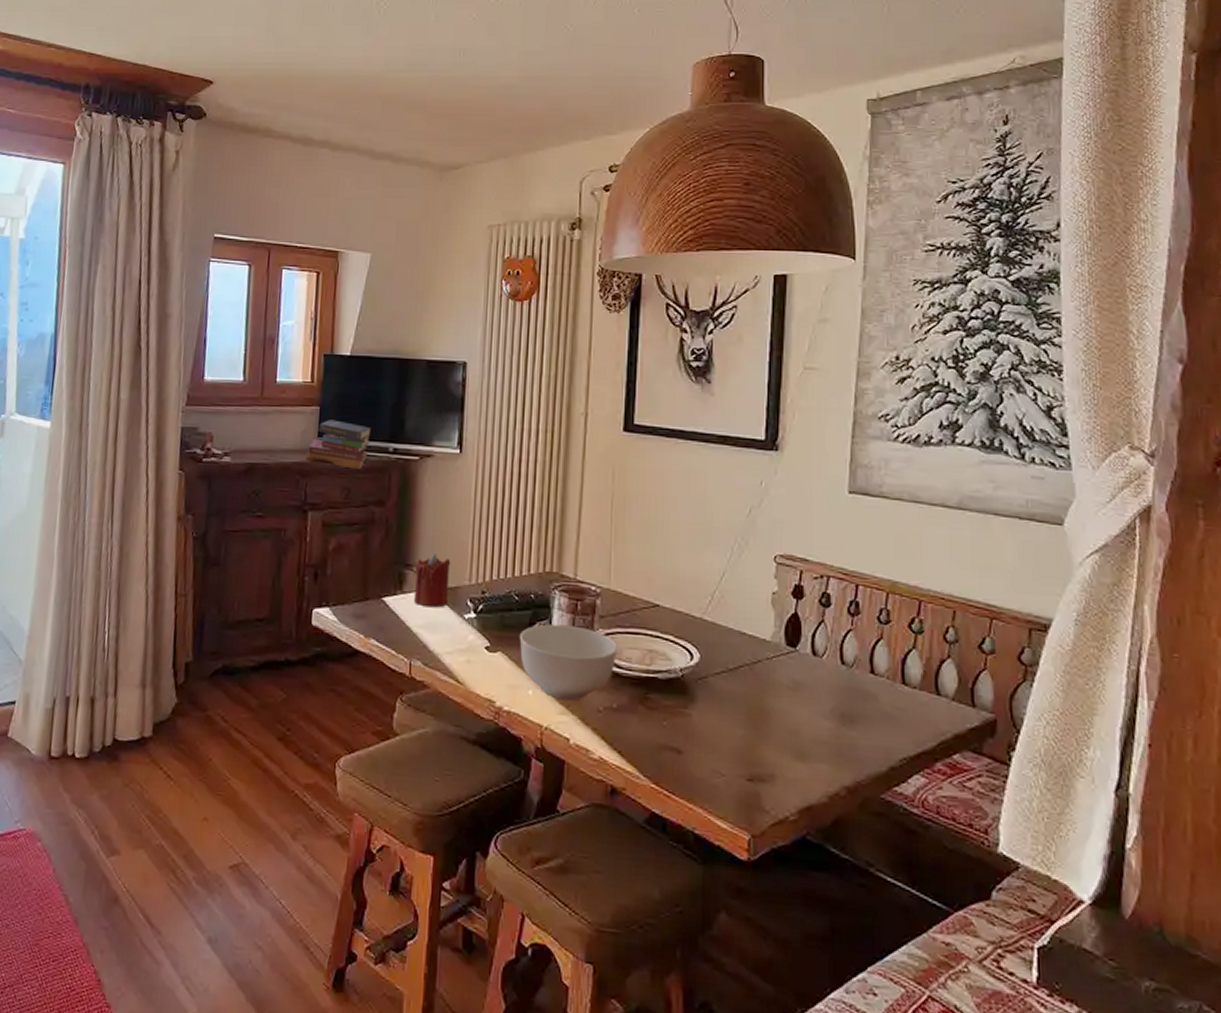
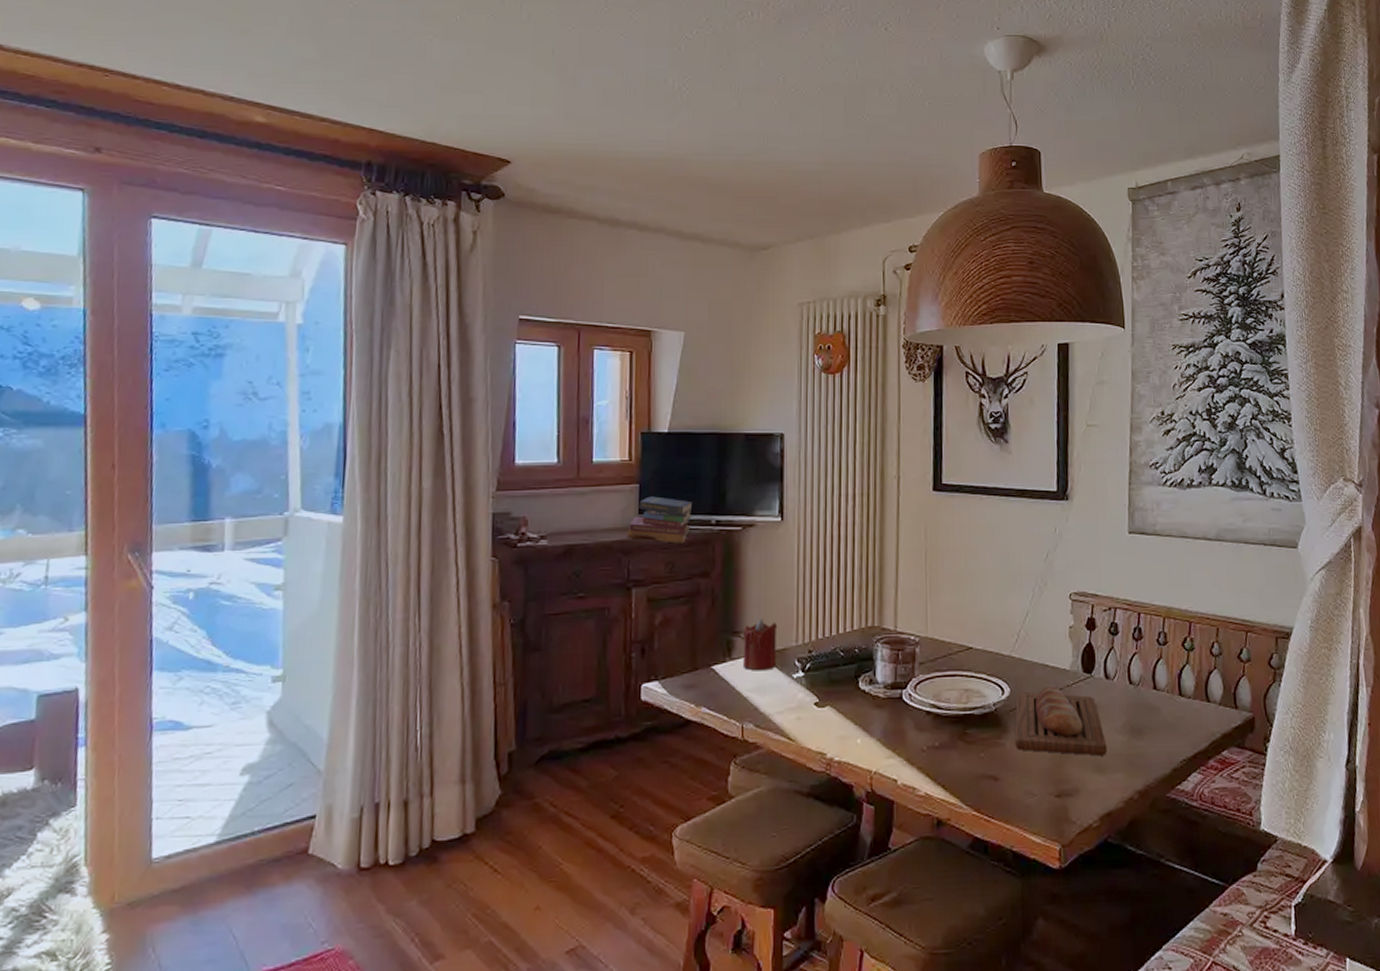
bowl: present [519,624,618,700] -> none [846,674,937,744]
bread loaf: none [703,656,811,742] -> present [1015,685,1108,756]

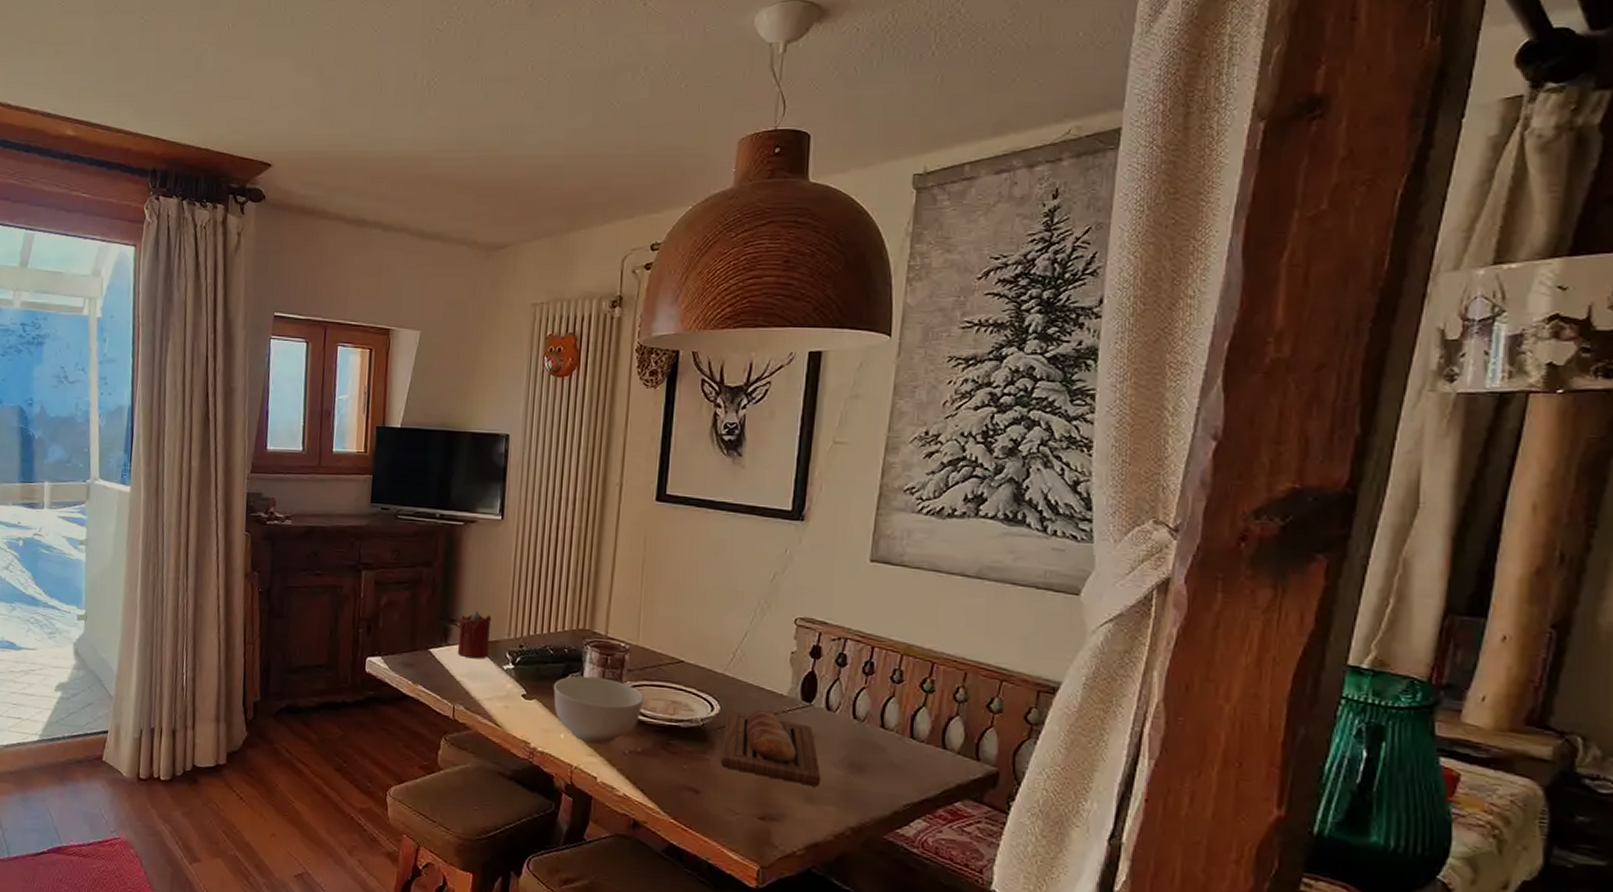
books: present [627,496,692,544] -> none [360,487,419,533]
bowl: none [846,674,937,744] -> present [553,675,644,744]

